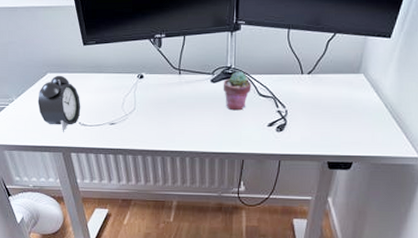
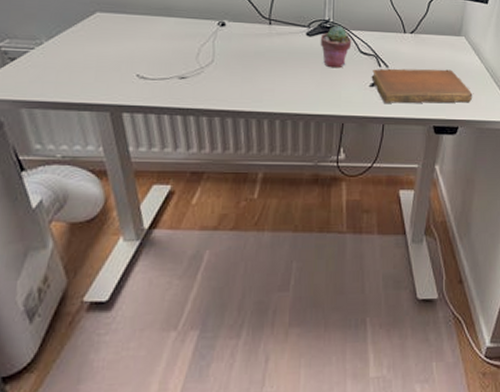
alarm clock: present [37,75,81,132] -> none [78,15,141,86]
notebook: none [269,107,369,141] -> present [371,68,473,104]

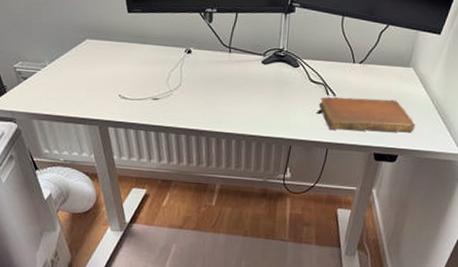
potted succulent: present [320,25,352,68] -> none [274,54,303,95]

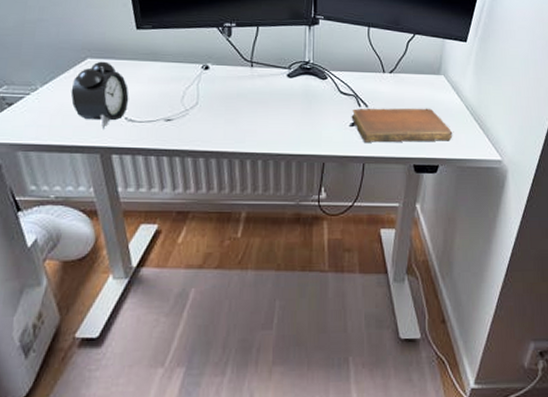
alarm clock: none [73,42,122,104] -> present [71,61,129,129]

